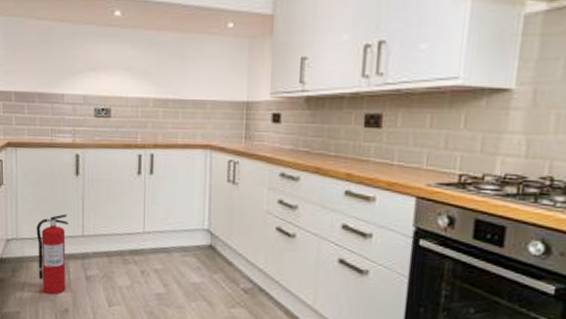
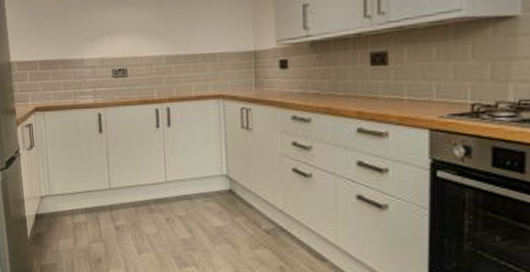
fire extinguisher: present [36,214,68,294] -> none [66,169,98,245]

